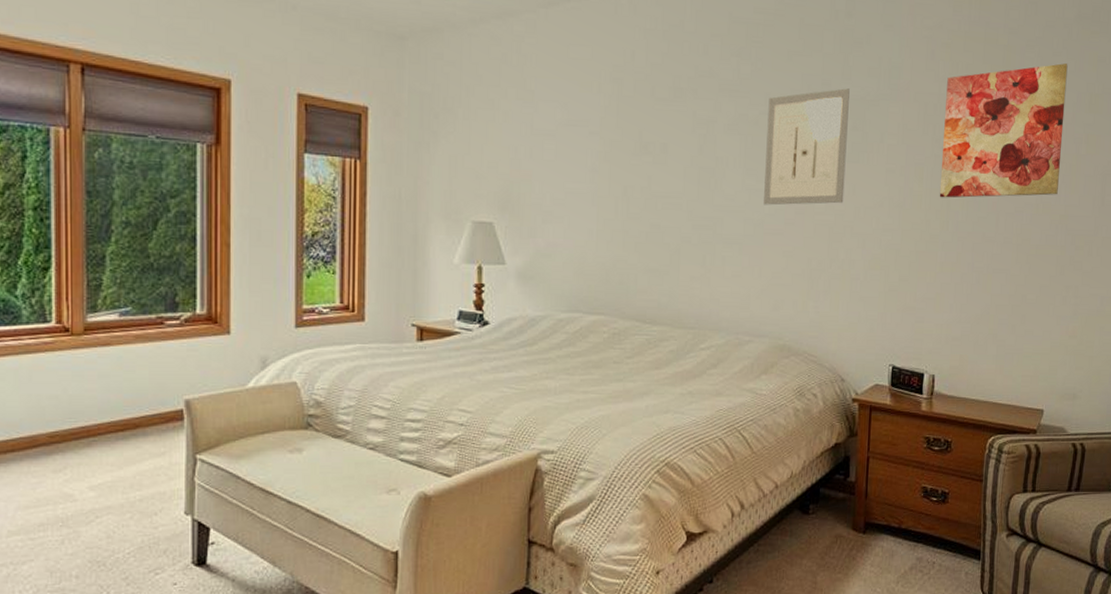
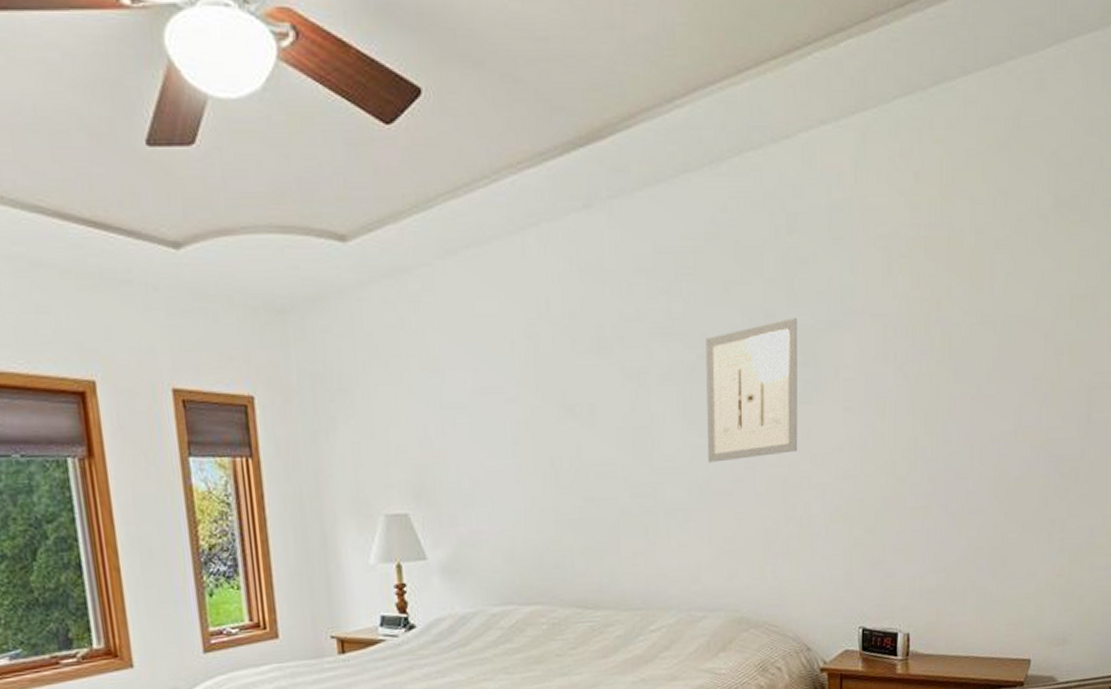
wall art: present [939,63,1068,198] -> none [905,263,1045,434]

